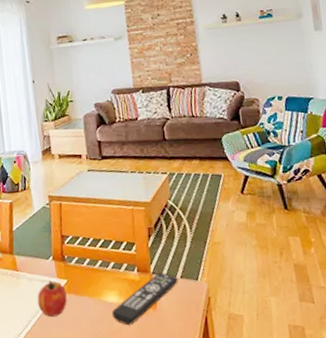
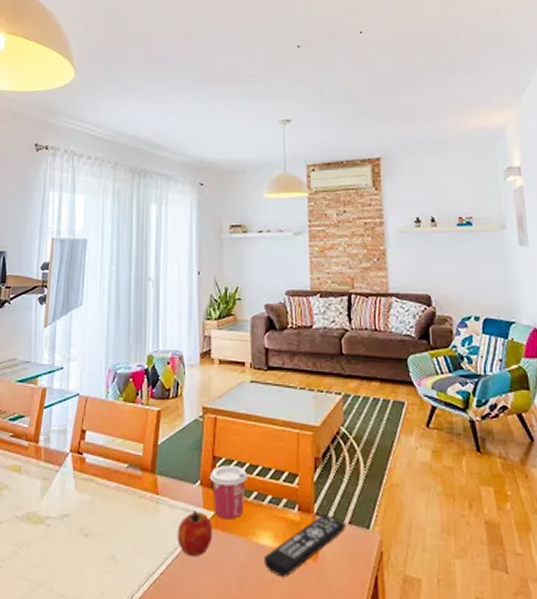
cup: none [60,241,93,285] -> present [209,464,249,520]

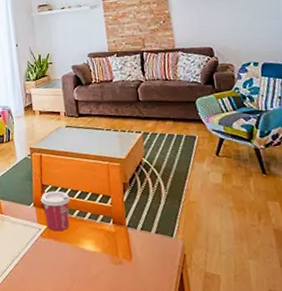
fruit: present [177,511,212,556] -> none [19,225,47,258]
remote control: present [263,515,346,578] -> none [88,227,153,274]

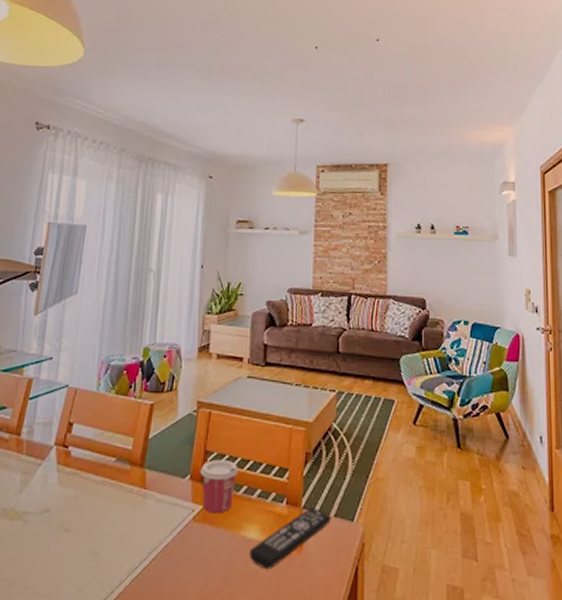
remote control: none [88,227,153,274] -> present [248,508,331,570]

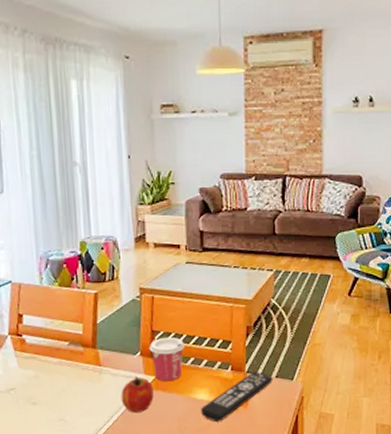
fruit: none [163,505,200,550] -> present [121,377,154,412]

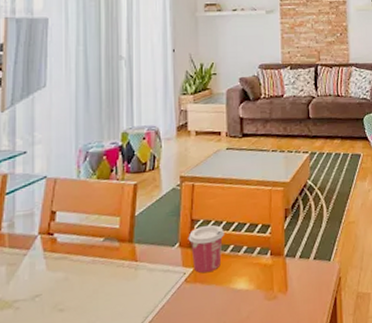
fruit: present [121,377,154,412] -> none [157,270,192,310]
remote control: present [200,372,273,422] -> none [239,255,311,313]

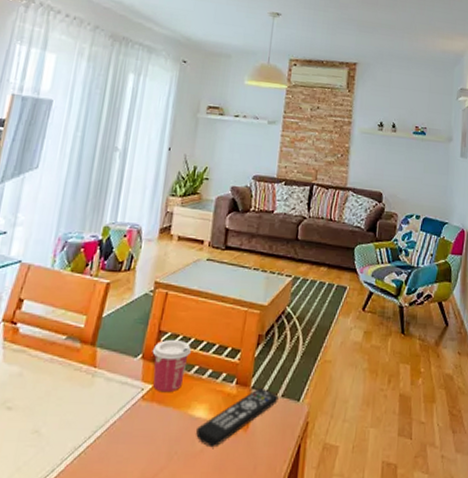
remote control: none [239,255,311,313] -> present [195,388,279,448]

